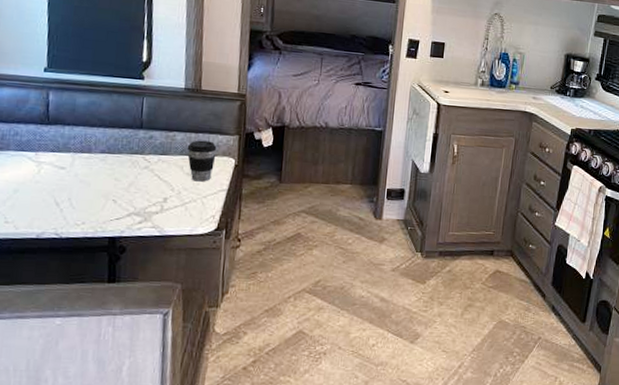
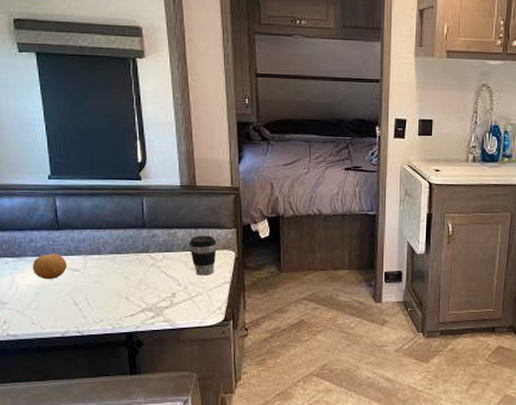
fruit: none [13,148,53,177] -> present [32,253,67,280]

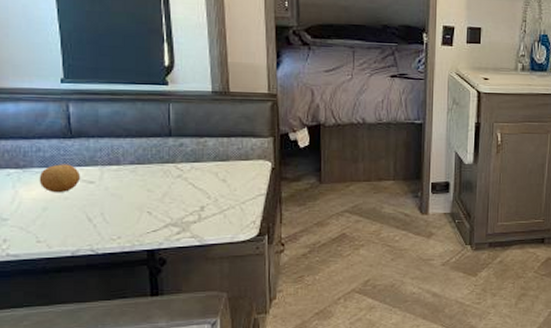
coffee cup: present [188,235,217,276] -> none [220,144,251,188]

